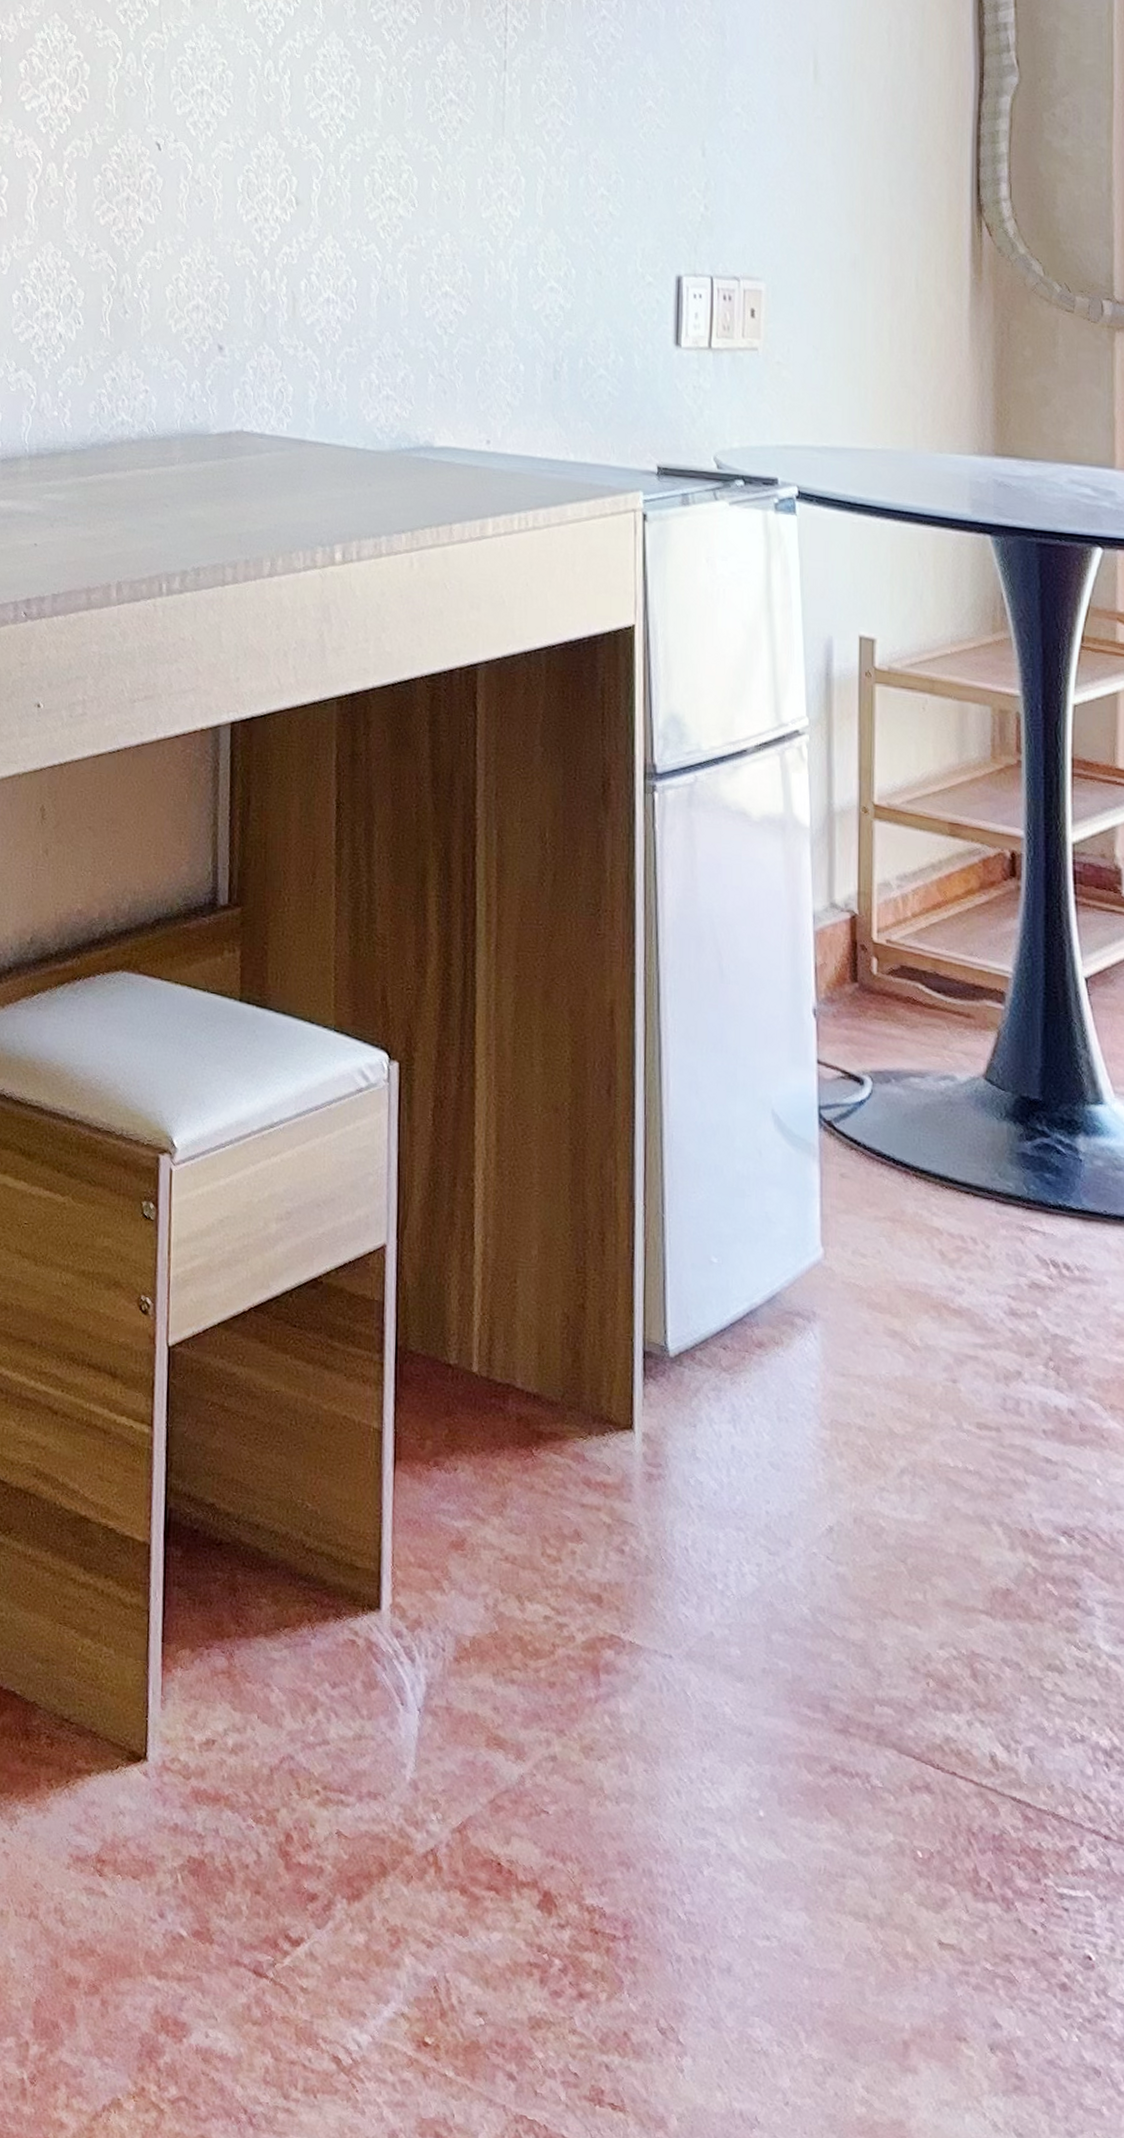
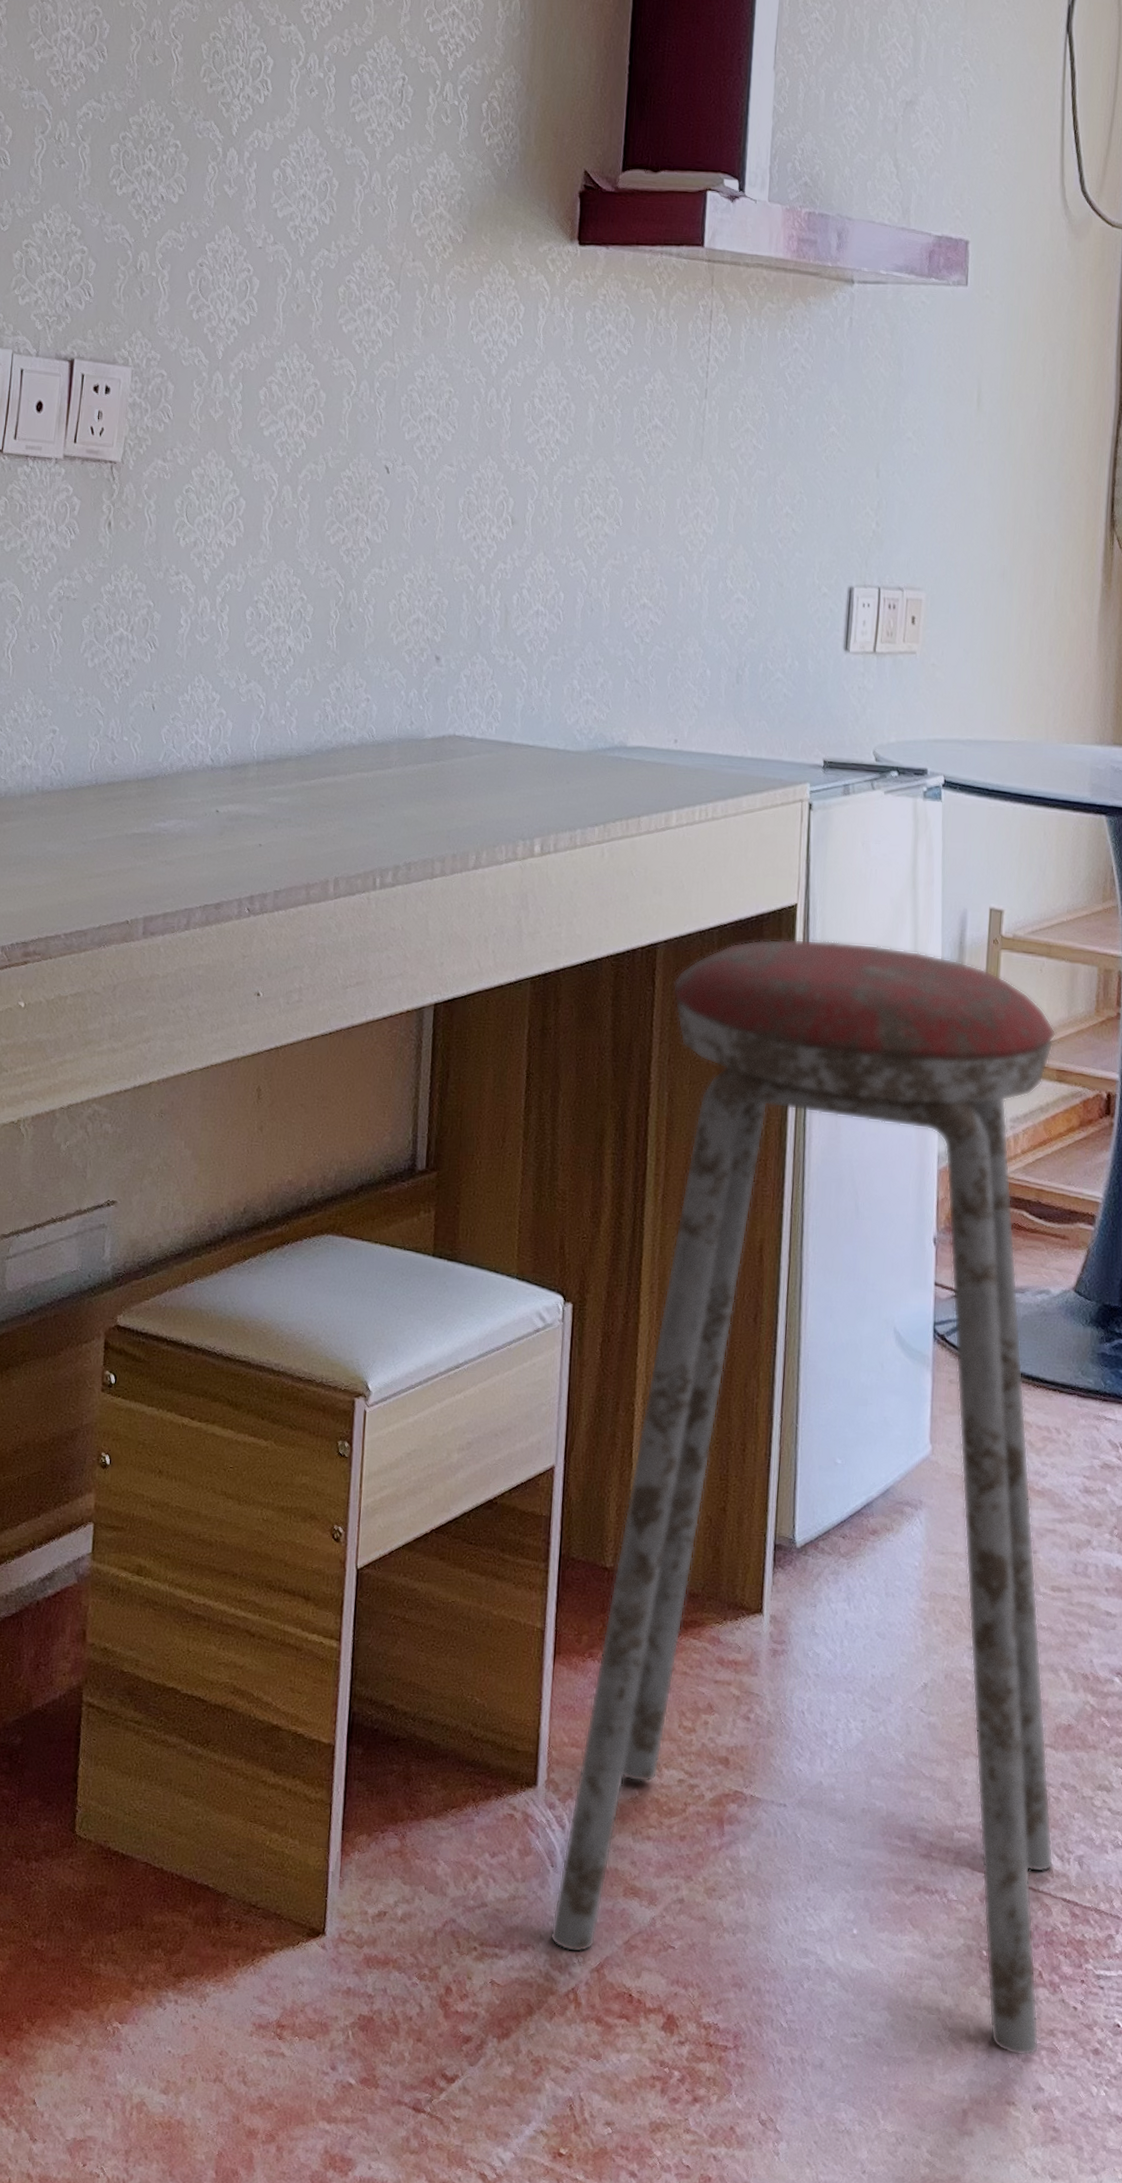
music stool: none [403,663,998,1984] -> present [550,938,1056,2057]

